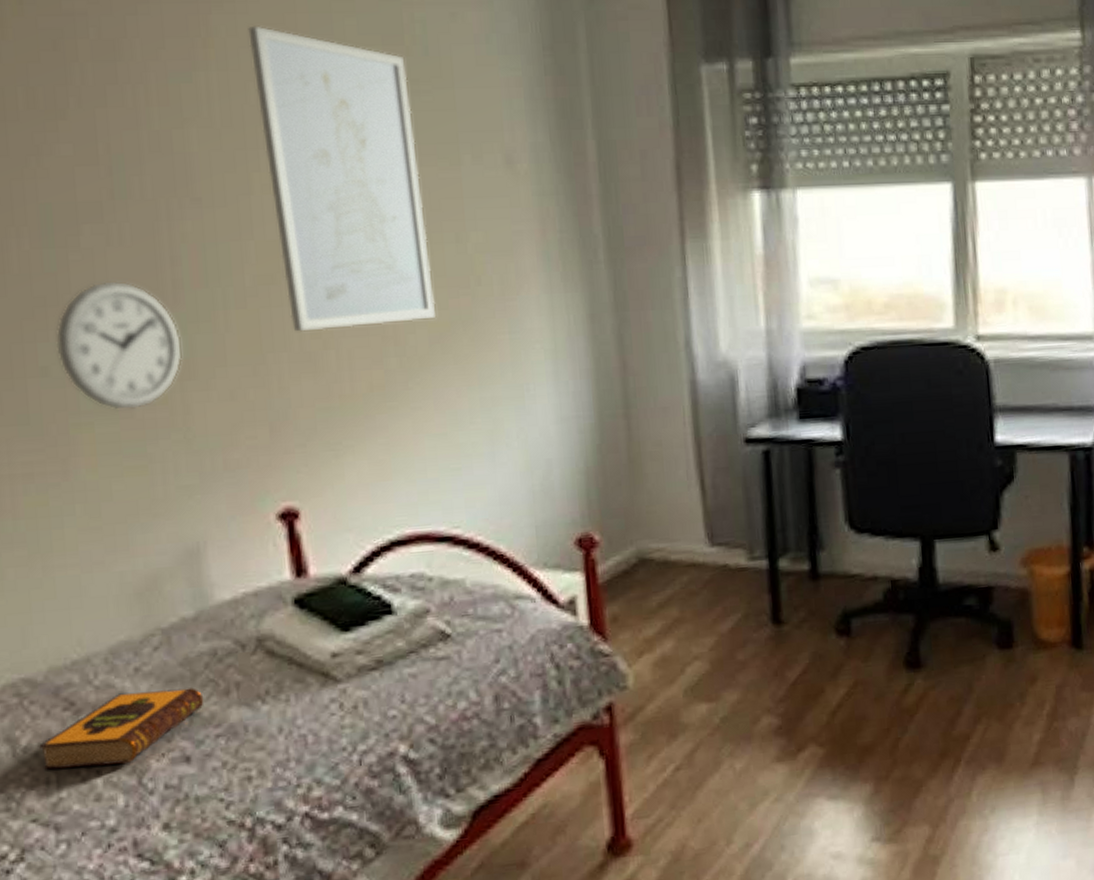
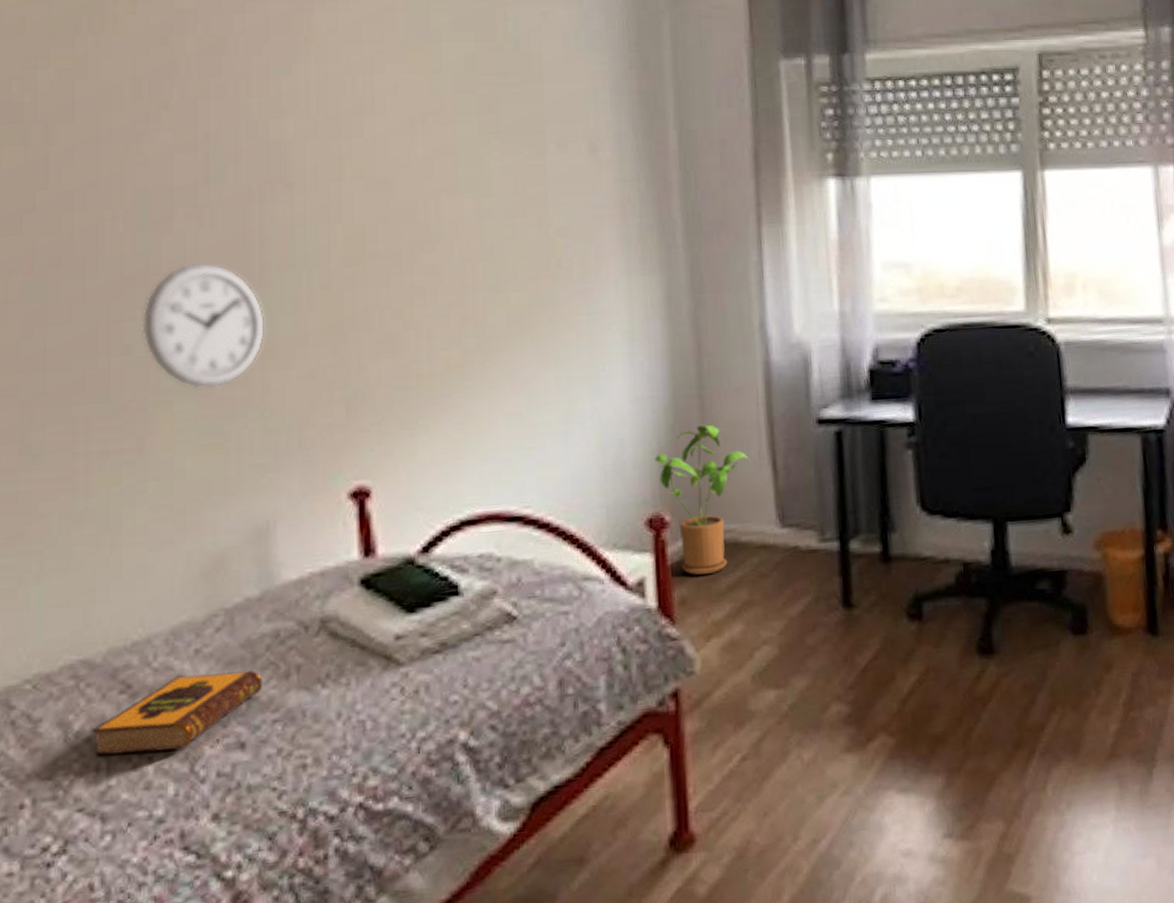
wall art: present [248,25,436,332] -> none [348,23,516,313]
house plant: none [582,444,679,593] -> present [654,424,751,575]

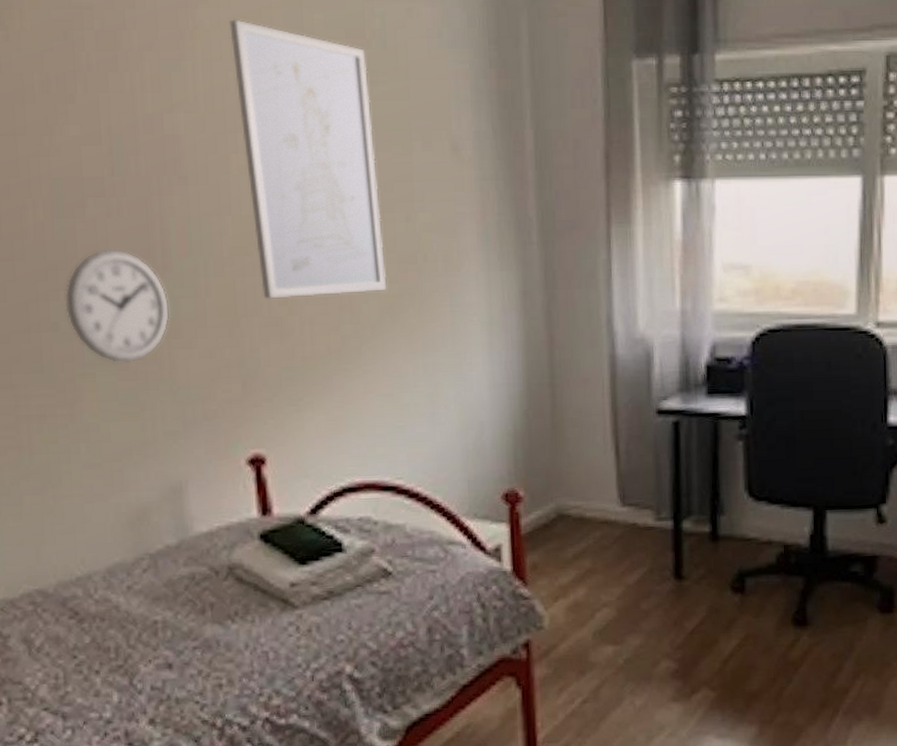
hardback book: present [92,670,263,756] -> none [50,605,184,668]
wall art: none [348,23,516,313] -> present [229,19,387,299]
house plant: present [654,424,751,575] -> none [510,411,596,544]

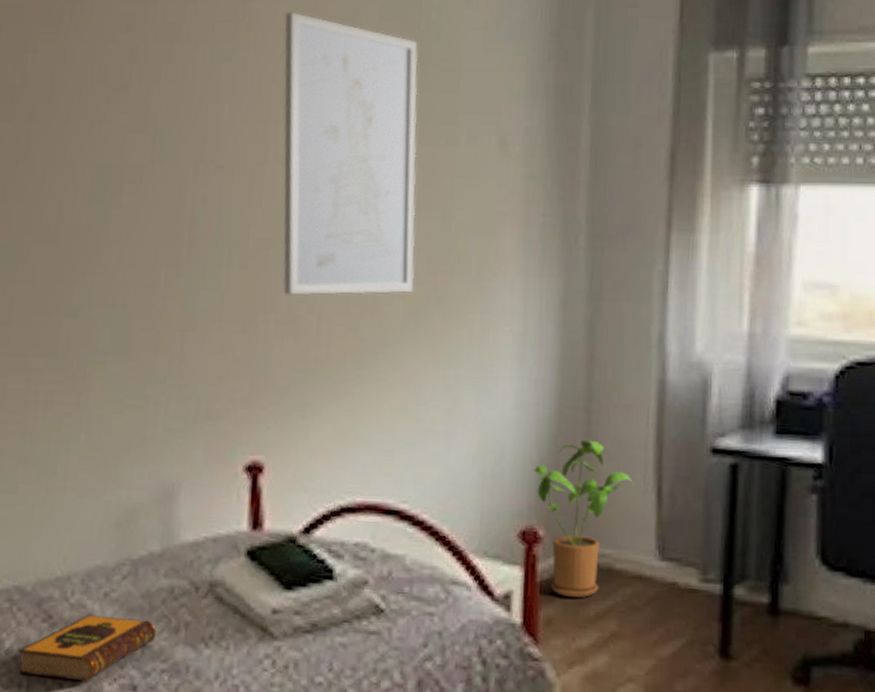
hardback book: none [50,605,184,668] -> present [18,614,157,682]
wall clock: present [64,248,170,364] -> none [88,235,189,354]
house plant: none [510,411,596,544] -> present [534,440,634,598]

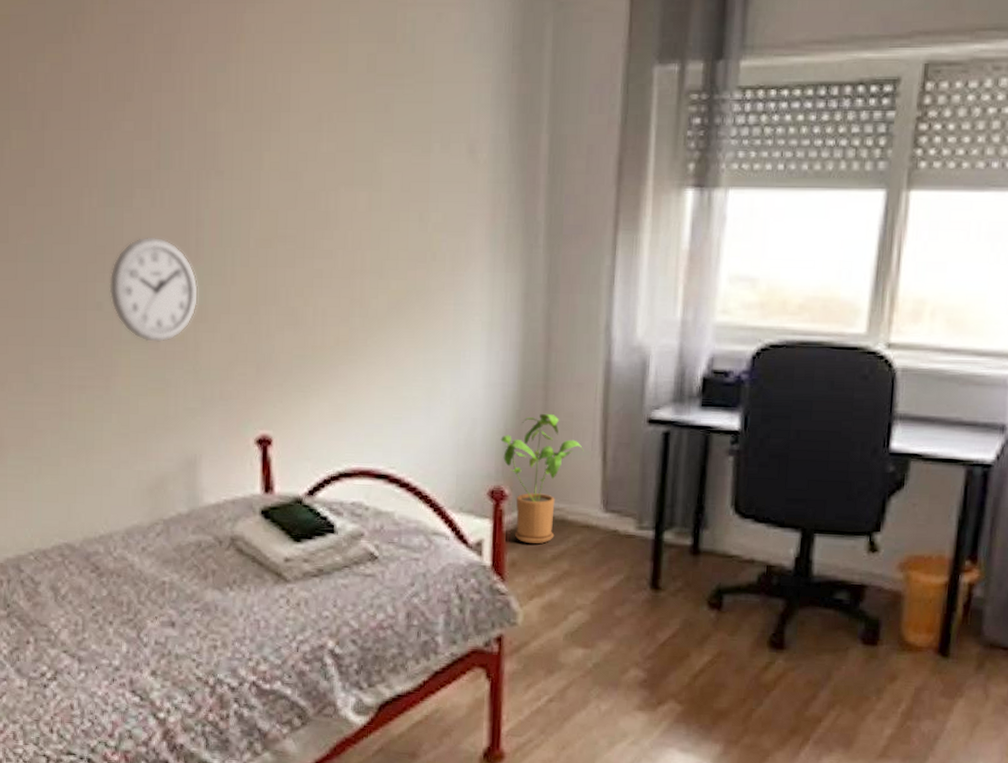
hardback book: present [18,614,157,682] -> none [73,565,189,621]
wall clock: none [88,235,189,354] -> present [109,235,199,343]
wall art: present [283,11,418,295] -> none [272,23,397,290]

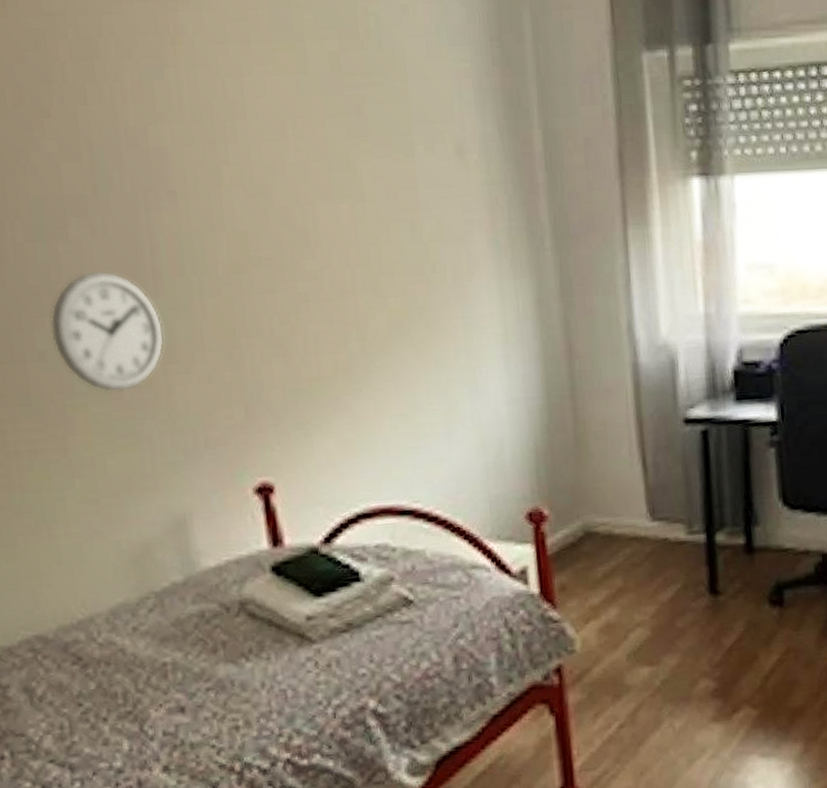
house plant: present [500,413,584,544] -> none [532,424,622,564]

